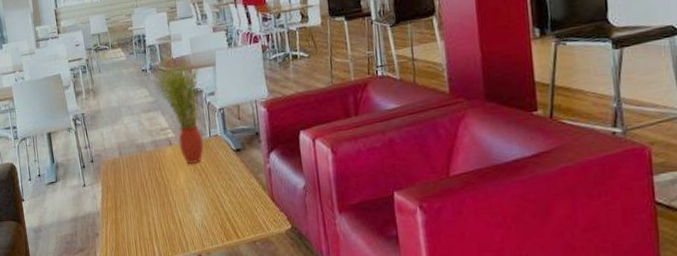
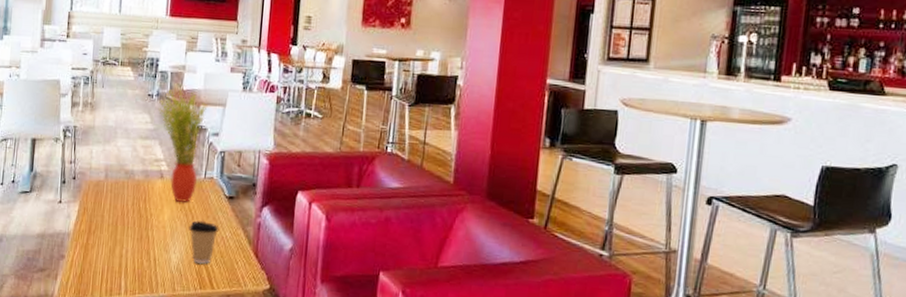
coffee cup: none [205,177,234,218] -> present [188,220,219,265]

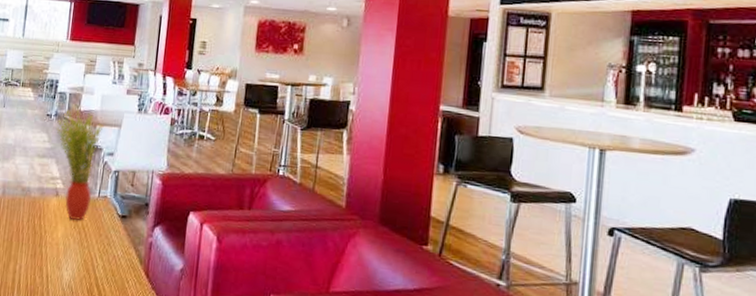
coffee cup: present [188,220,219,265] -> none [81,238,111,283]

